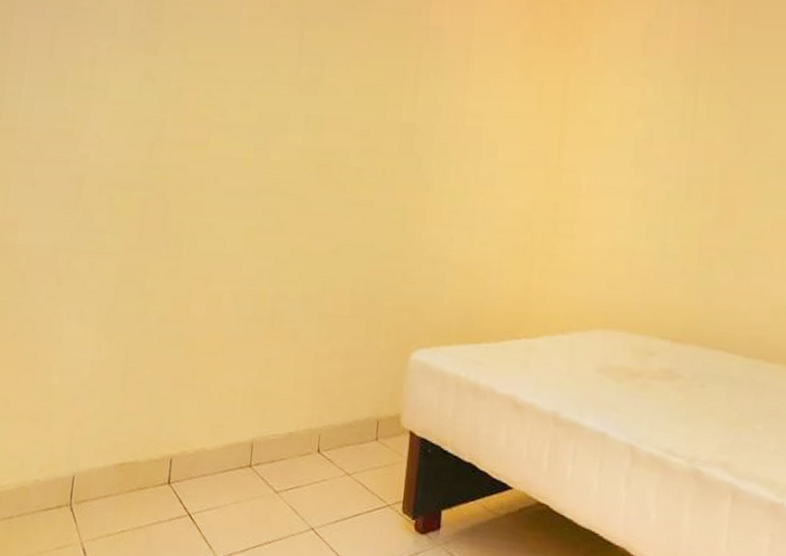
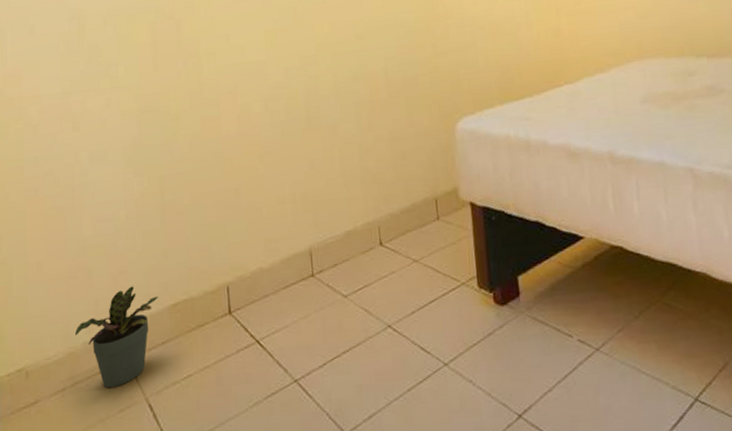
potted plant: none [28,438,107,527] -> present [74,286,158,389]

